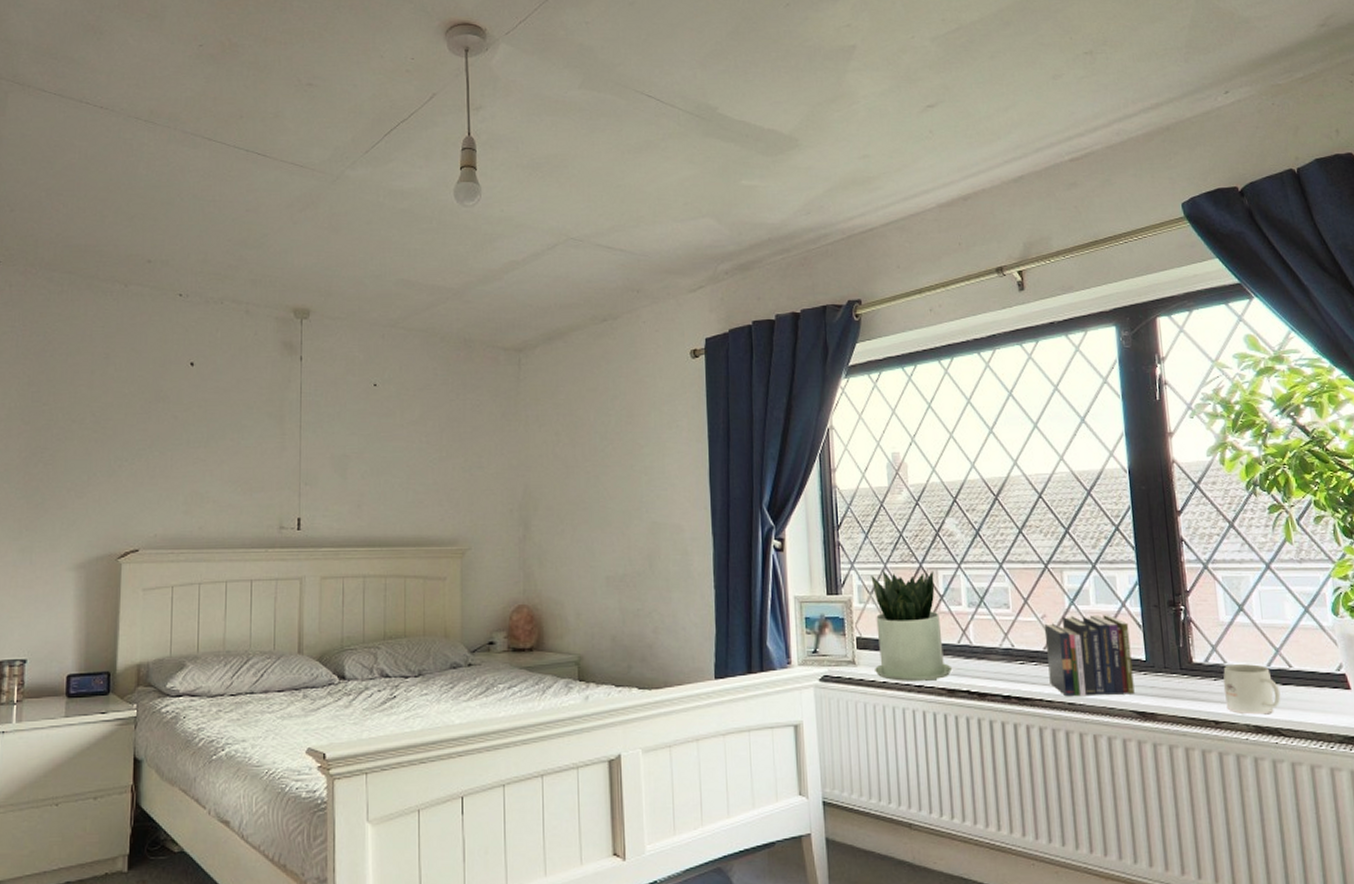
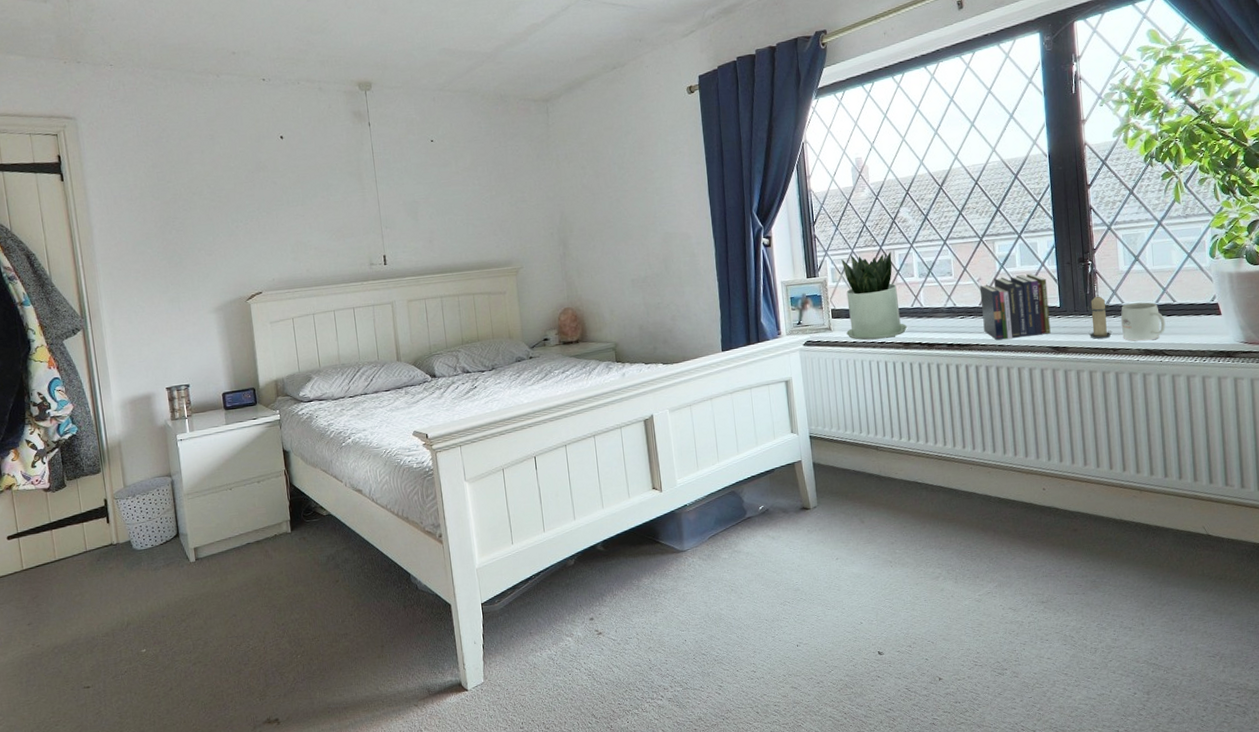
candle: none [1179,649,1212,707] -> present [1086,295,1112,339]

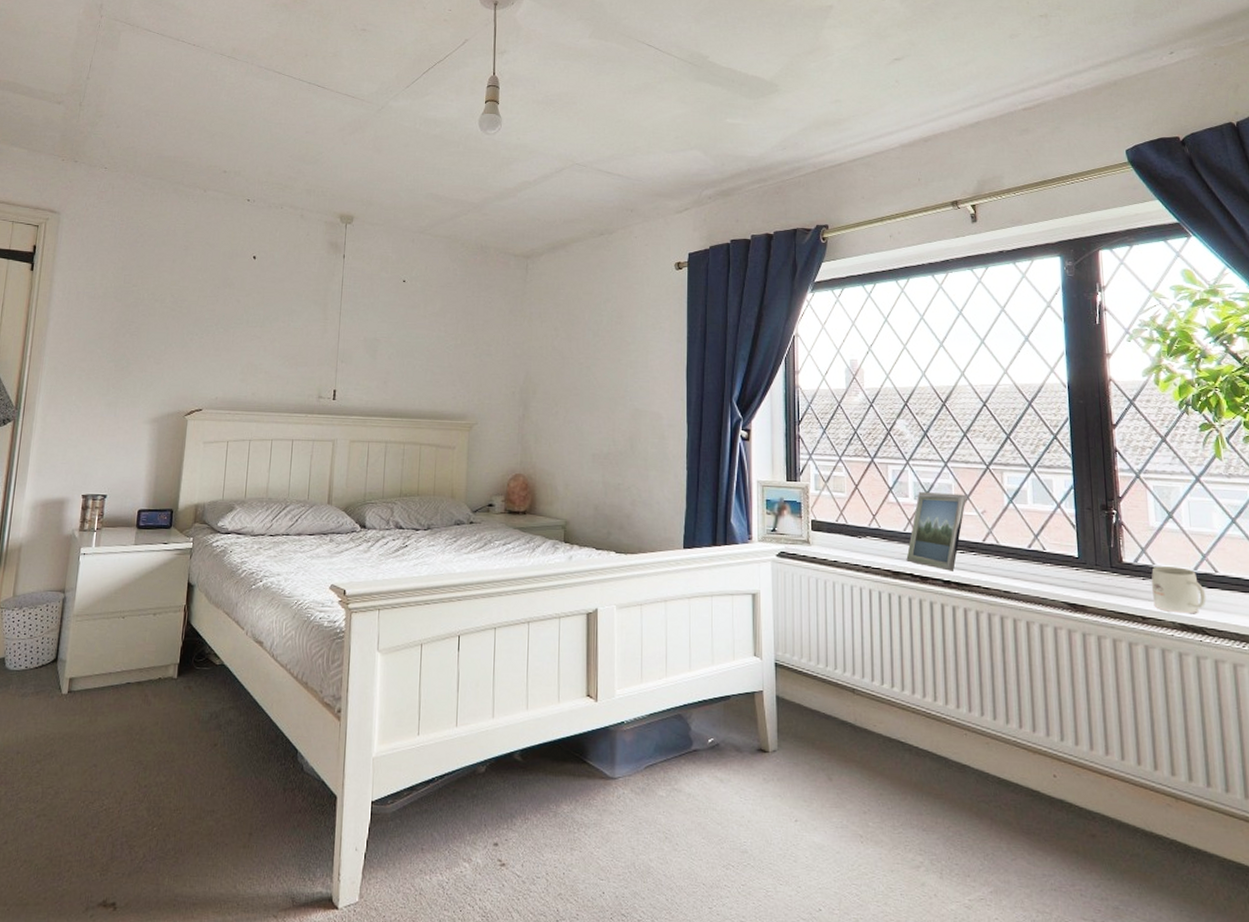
planter: present [841,250,908,341] -> none [827,462,898,563]
picture frame: none [915,266,965,336] -> present [906,492,967,571]
books: present [979,273,1051,341] -> none [984,512,1067,587]
candle: present [1086,295,1112,339] -> none [1110,550,1140,603]

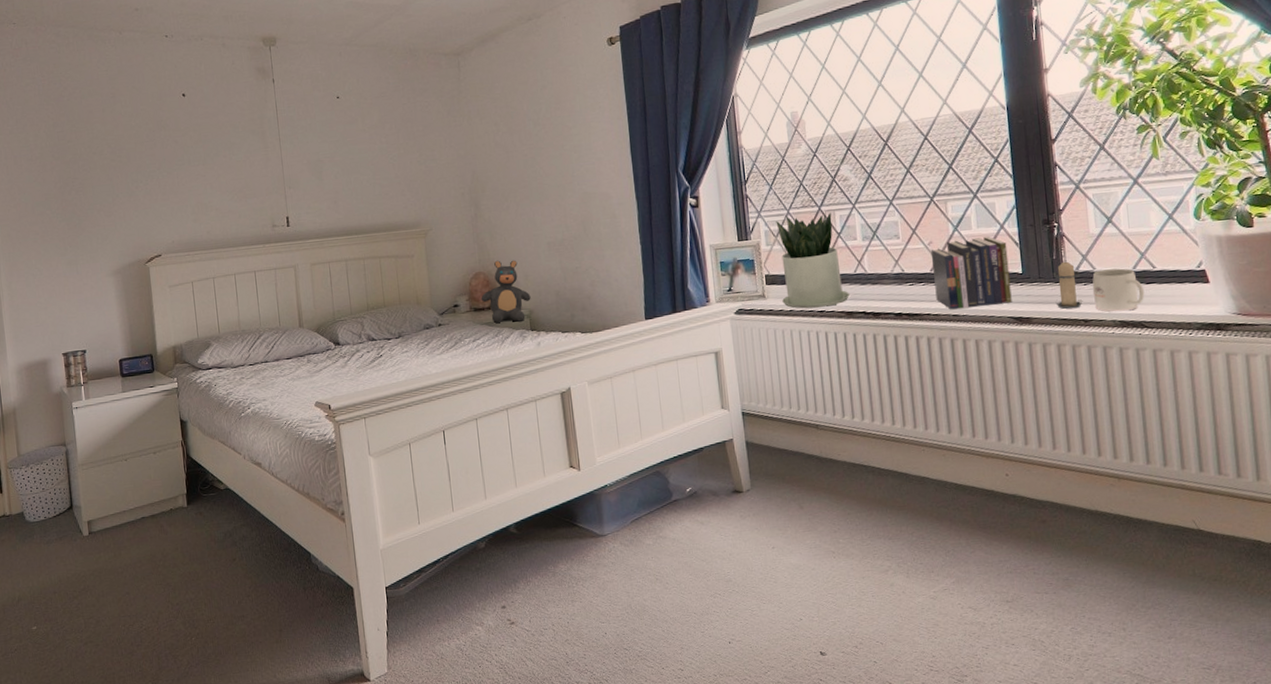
stuffed animal: none [517,464,568,533] -> present [481,260,531,323]
planter: none [827,462,898,563] -> present [776,211,850,309]
picture frame: present [906,492,967,571] -> none [858,229,913,304]
books: none [984,512,1067,587] -> present [930,236,1012,310]
candle: none [1110,550,1140,603] -> present [1053,260,1082,309]

